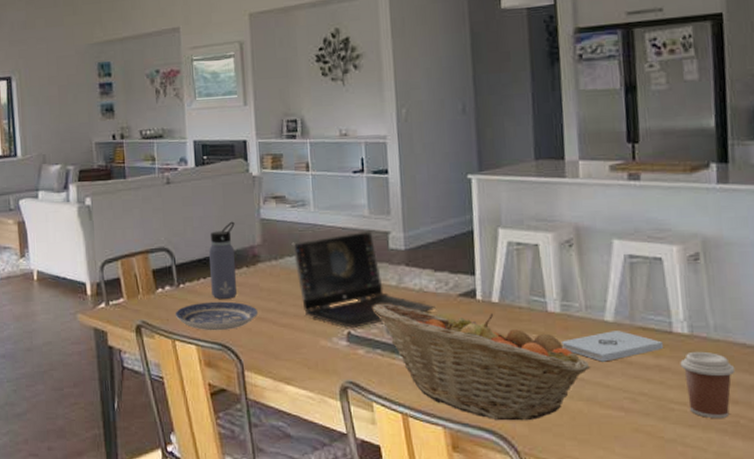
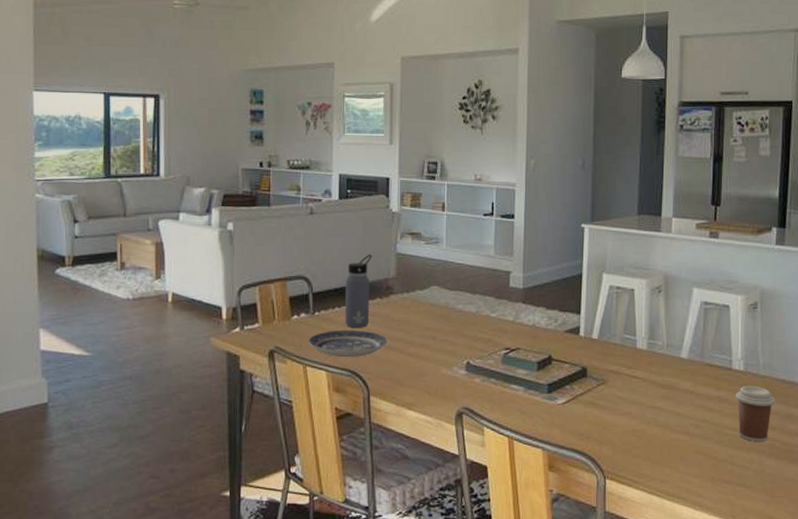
laptop: present [293,230,436,328] -> none [424,269,545,358]
fruit basket: present [372,303,591,421] -> none [490,336,667,444]
notepad: present [562,331,664,362] -> none [646,366,725,393]

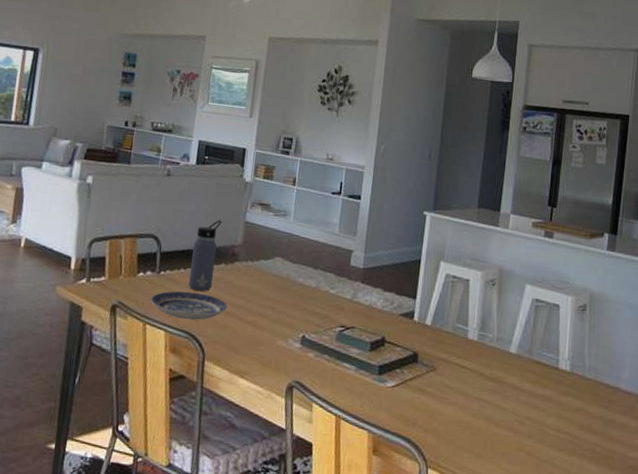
coffee cup: present [735,385,776,442] -> none [560,386,599,446]

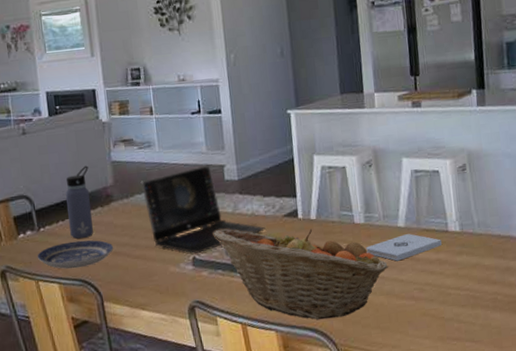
laptop: none [268,245,380,333] -> present [141,165,266,253]
fruit basket: none [327,313,494,432] -> present [213,229,389,320]
notepad: none [474,361,551,388] -> present [366,234,442,261]

